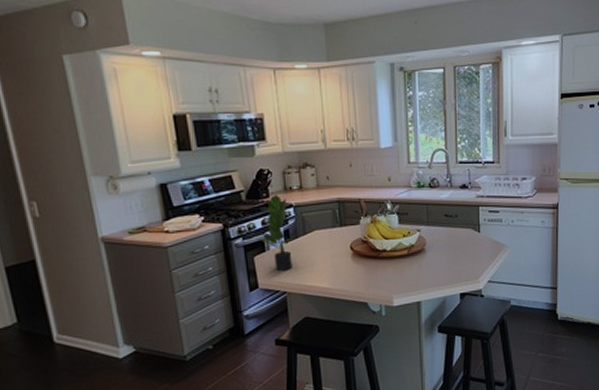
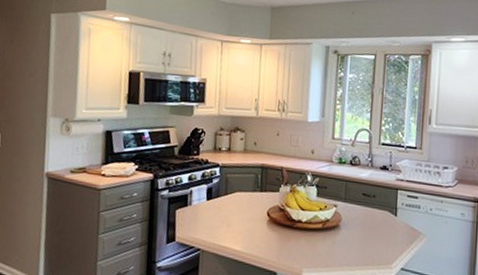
potted plant: present [257,195,297,271] -> none [182,153,219,227]

